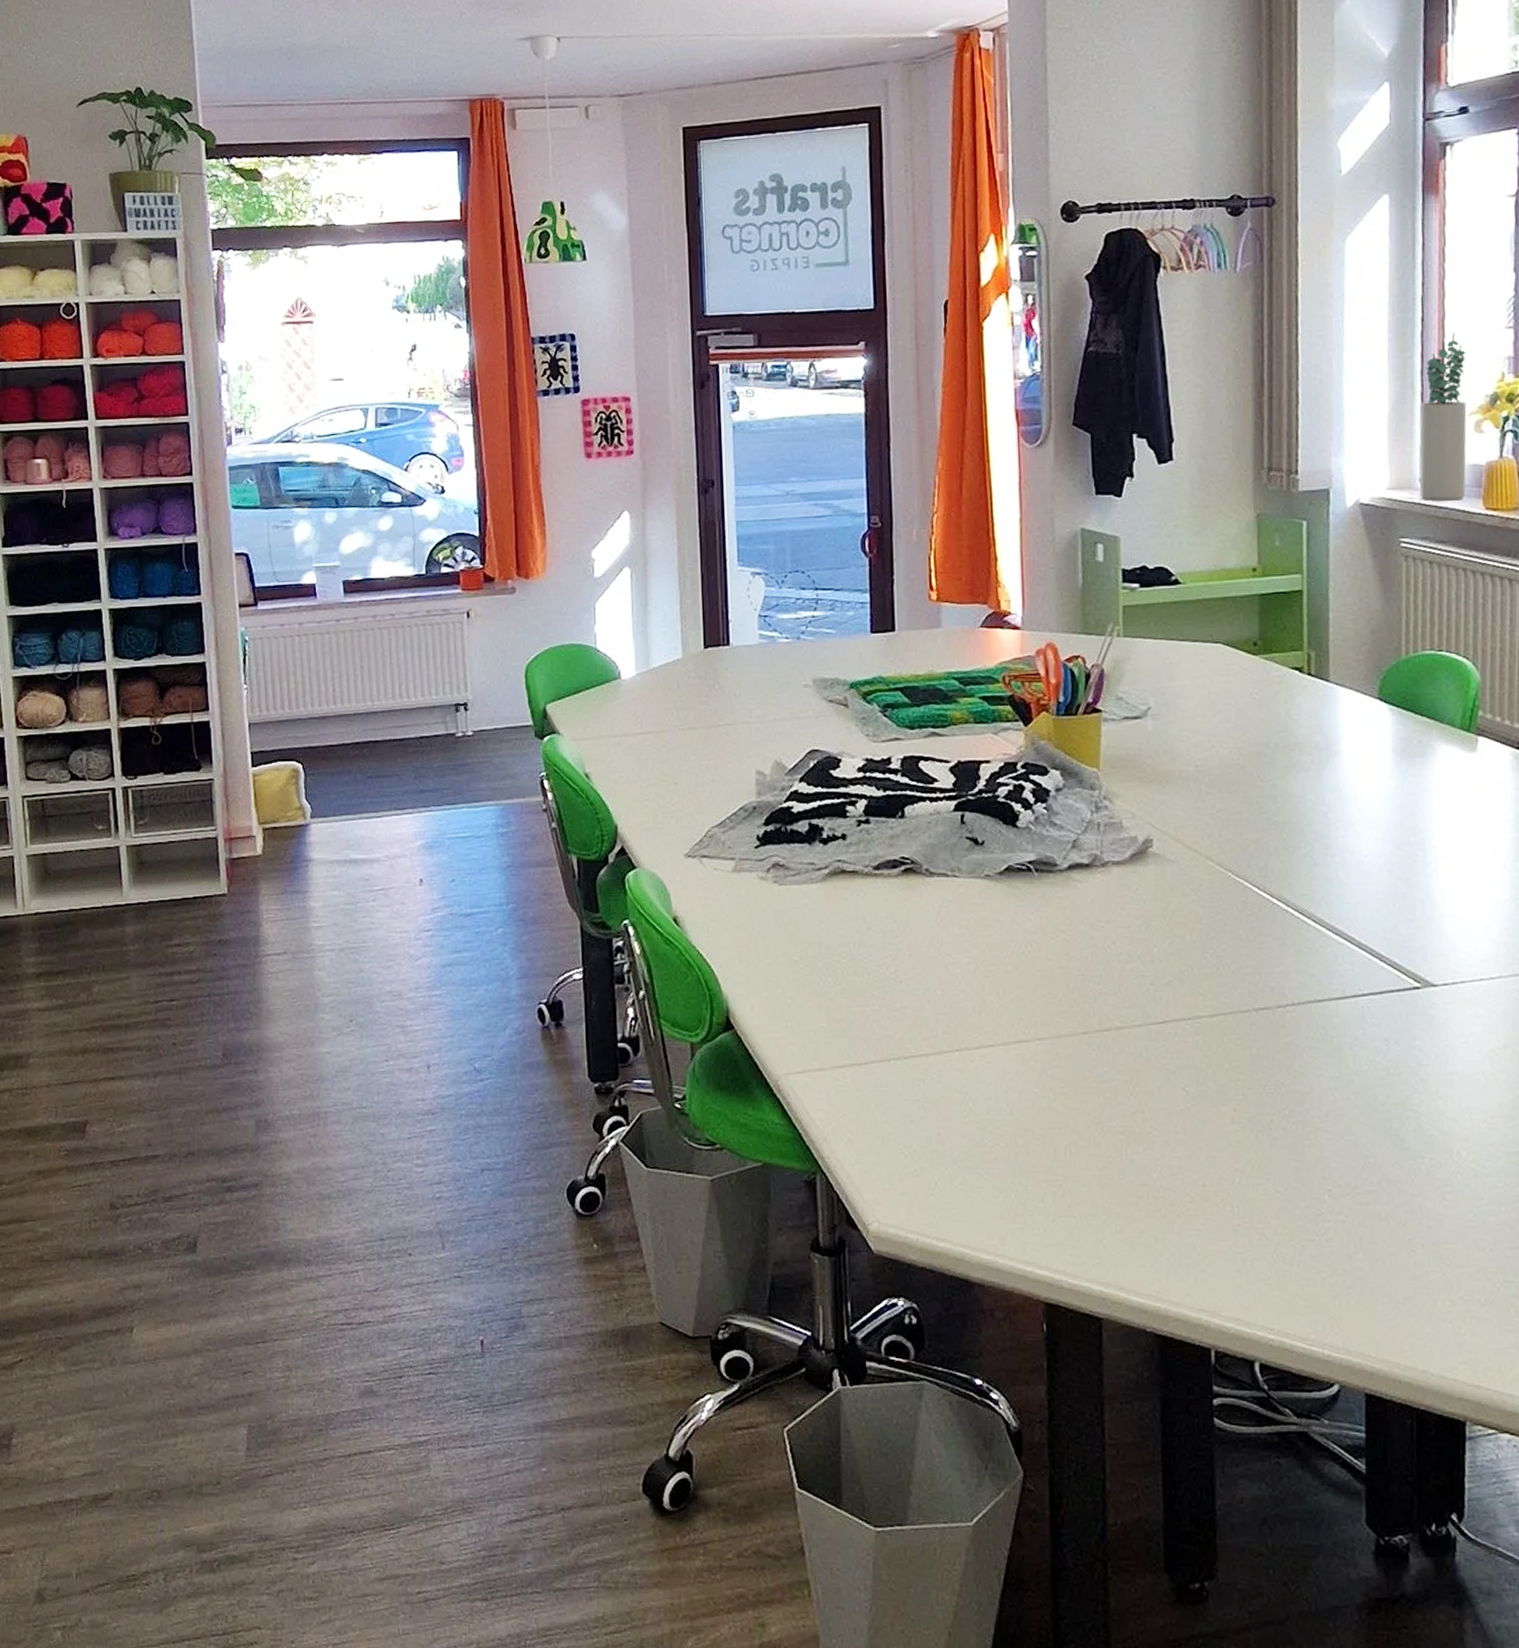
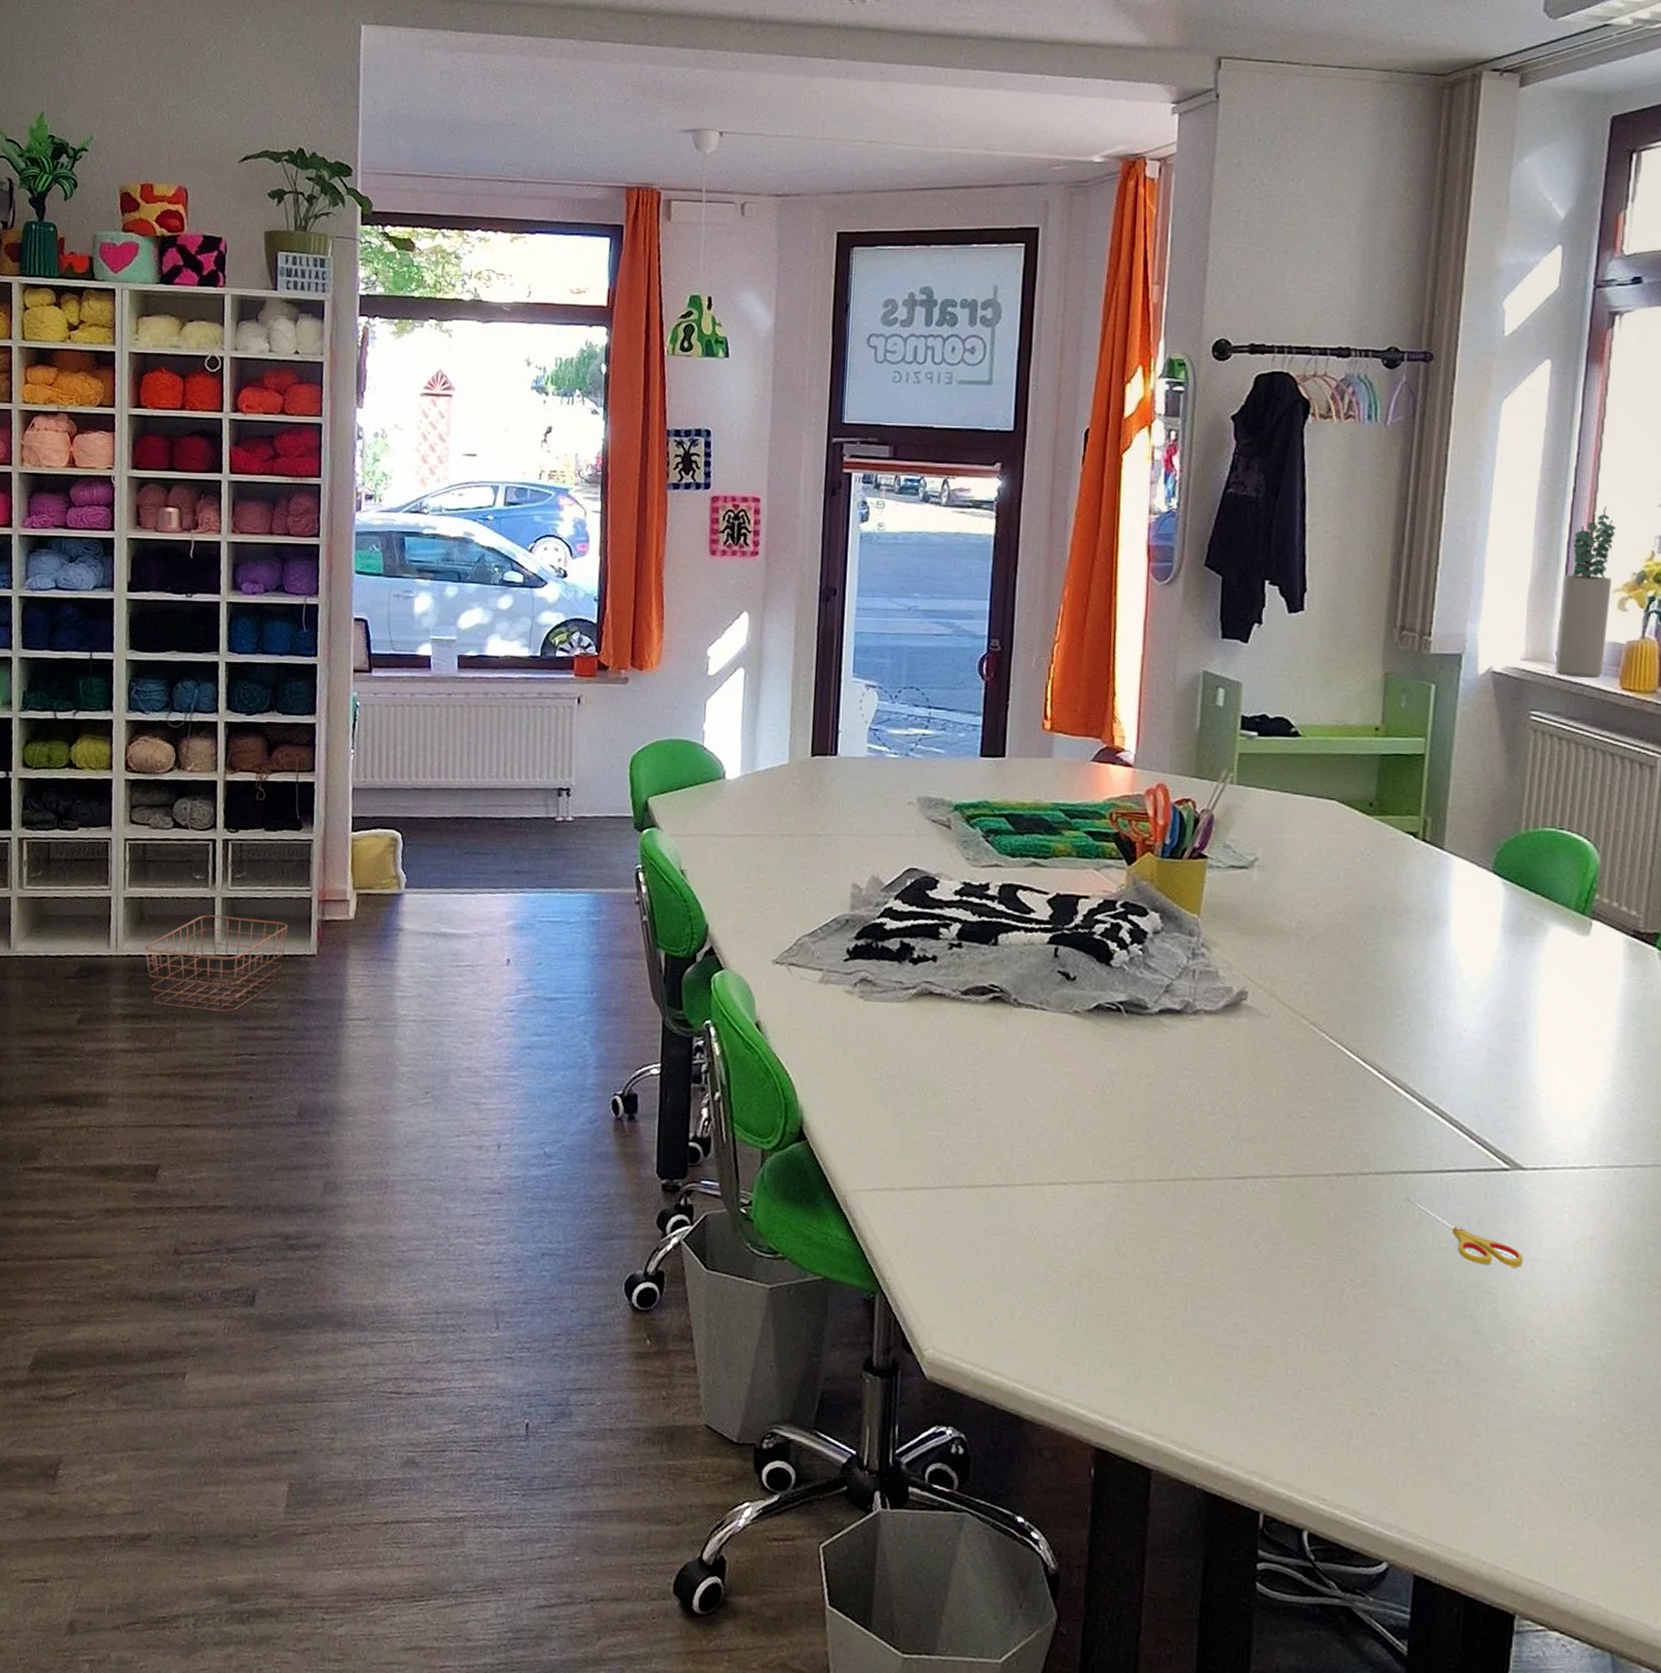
basket: none [52,863,197,961] -> present [145,914,289,1012]
scissors: none [1325,1026,1442,1083] -> present [1407,1198,1523,1267]

